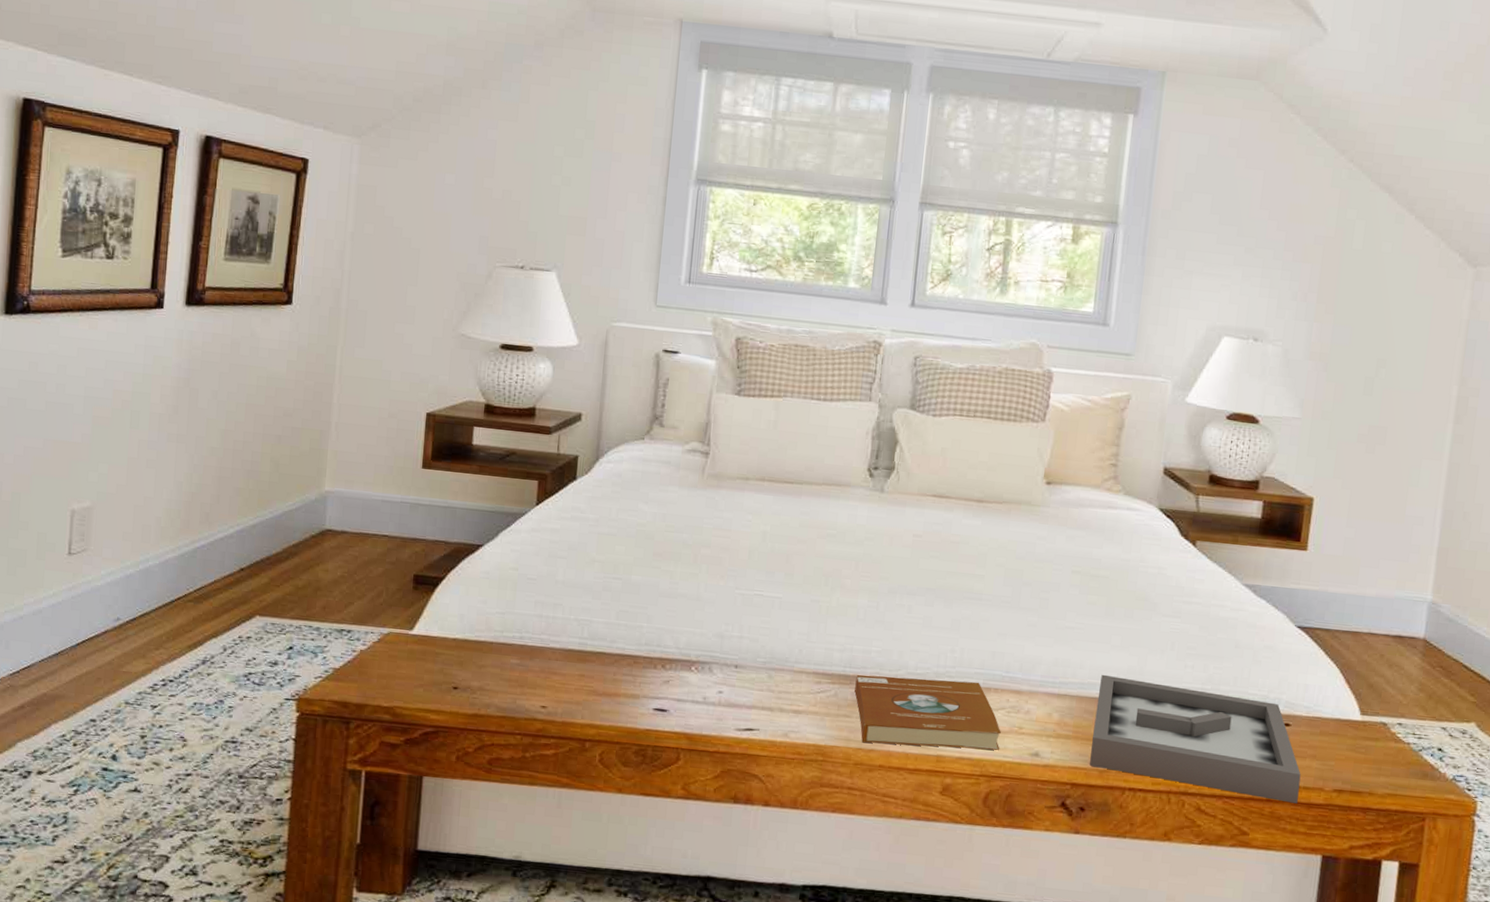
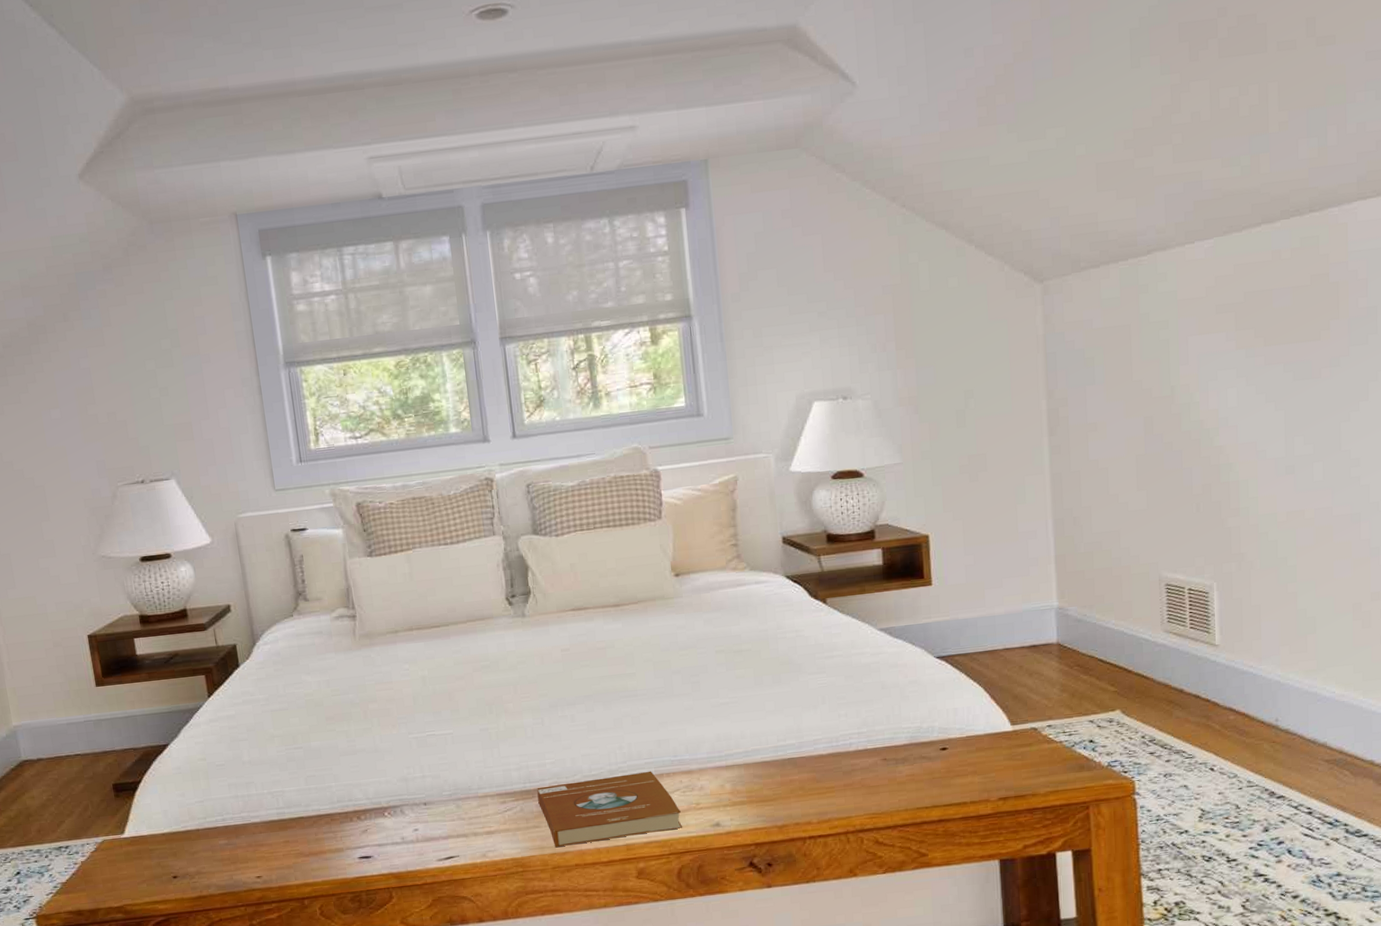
decorative tray: present [1090,674,1301,804] -> none [762,732,967,825]

